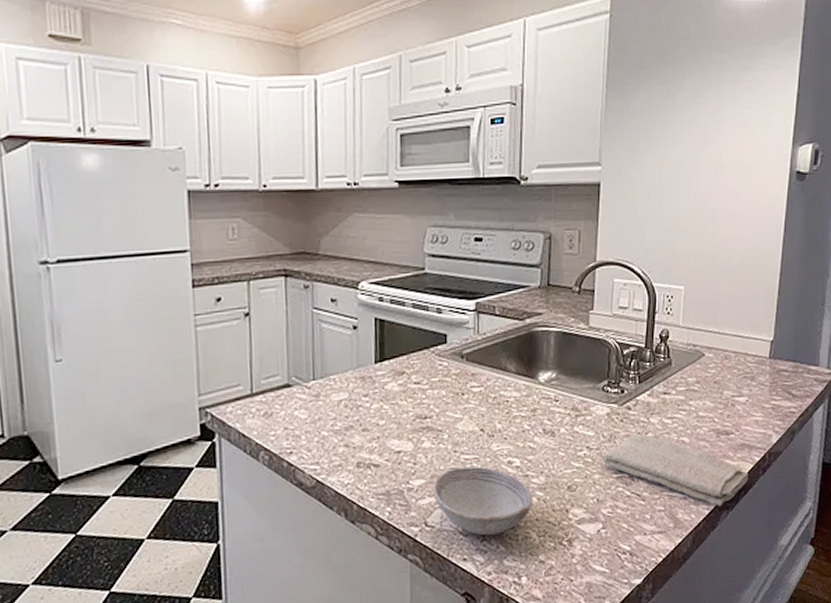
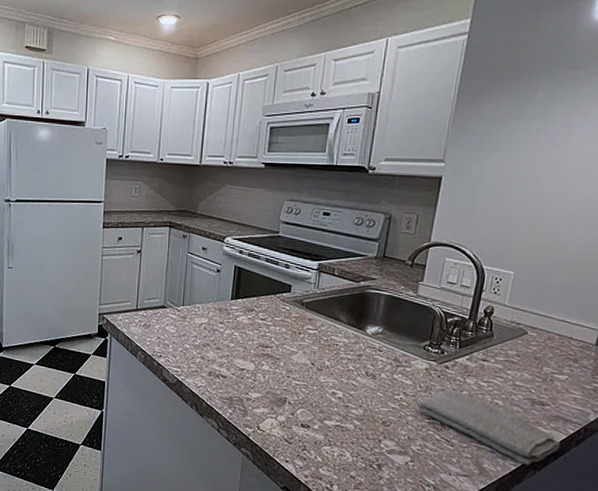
bowl: present [433,466,533,536] -> none [267,389,350,448]

